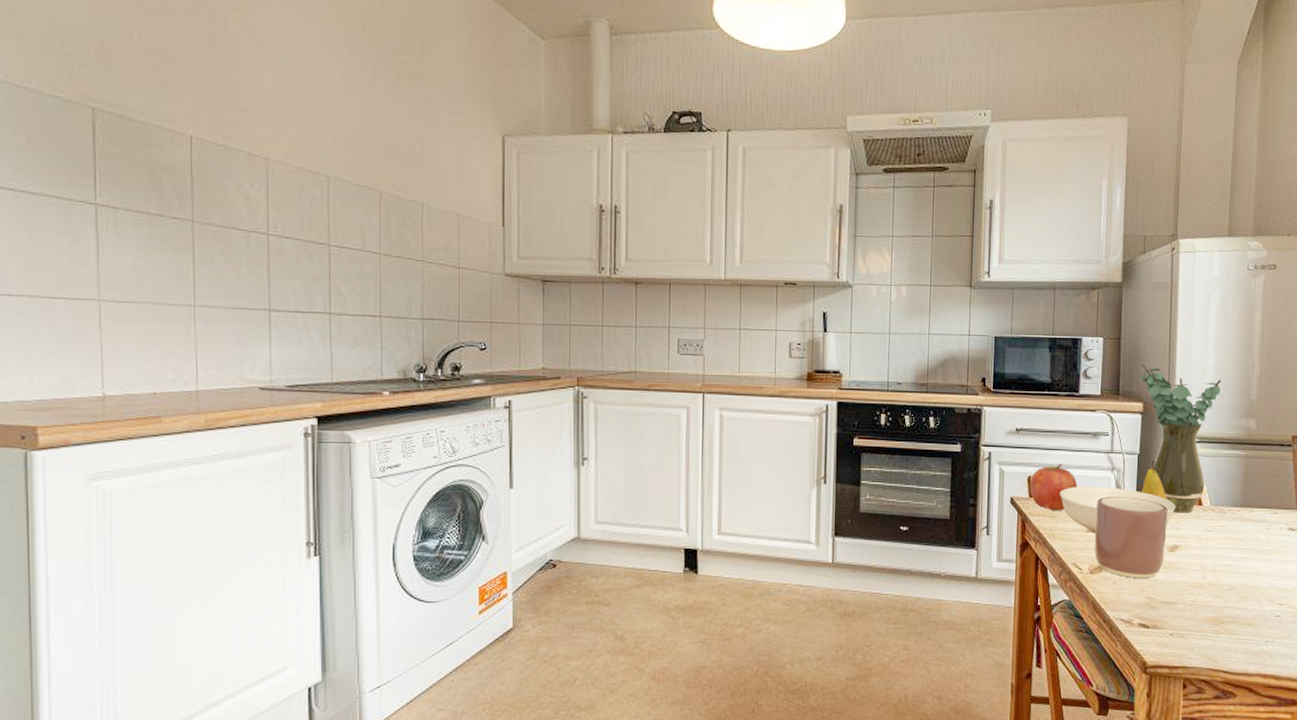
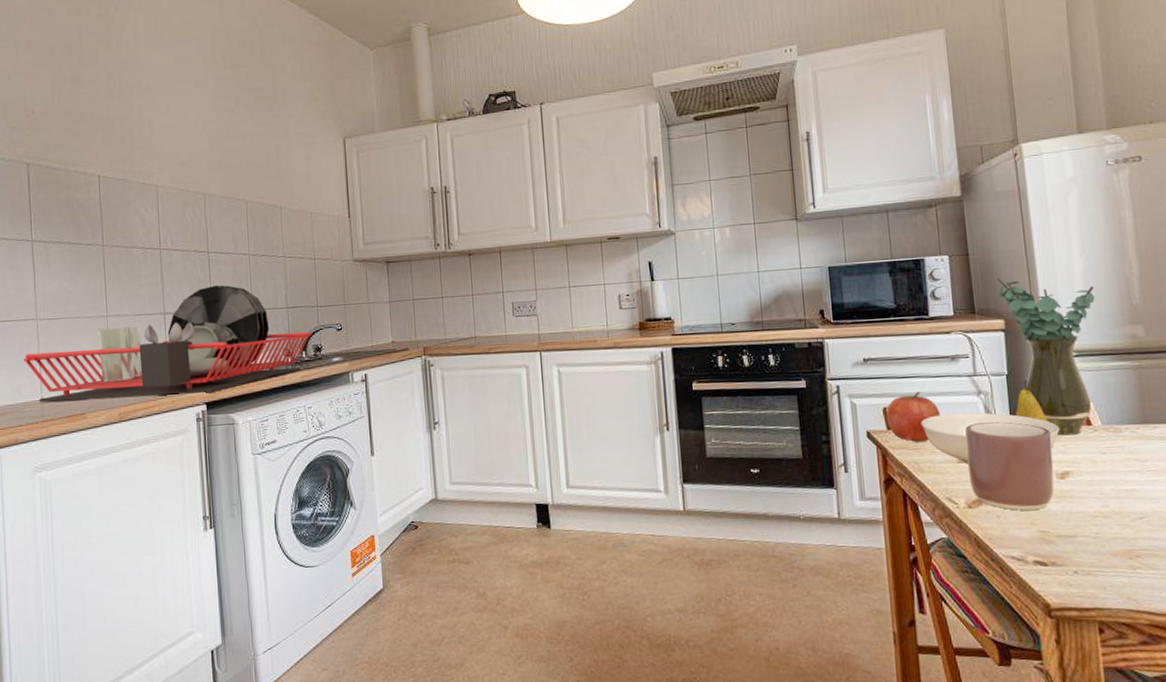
dish rack: none [80,284,451,406] -> present [24,285,312,402]

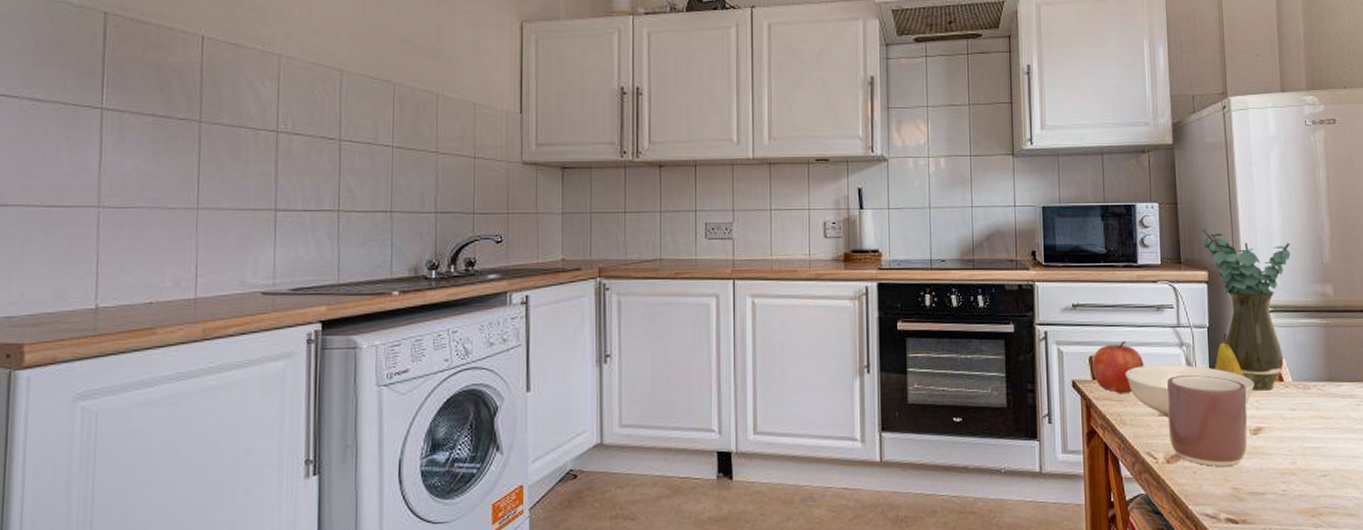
dish rack: present [24,285,312,402] -> none [75,180,465,312]

